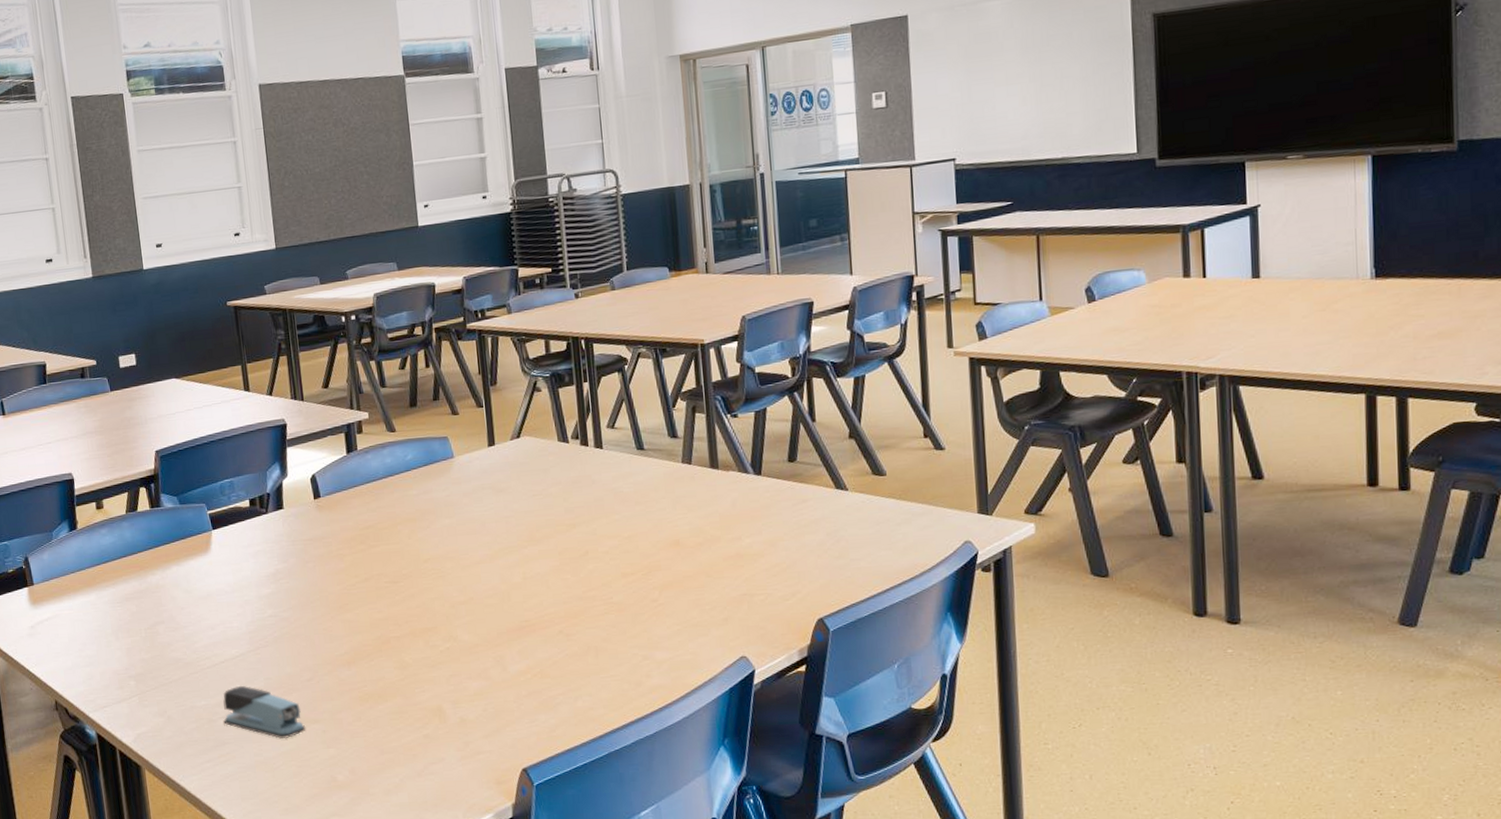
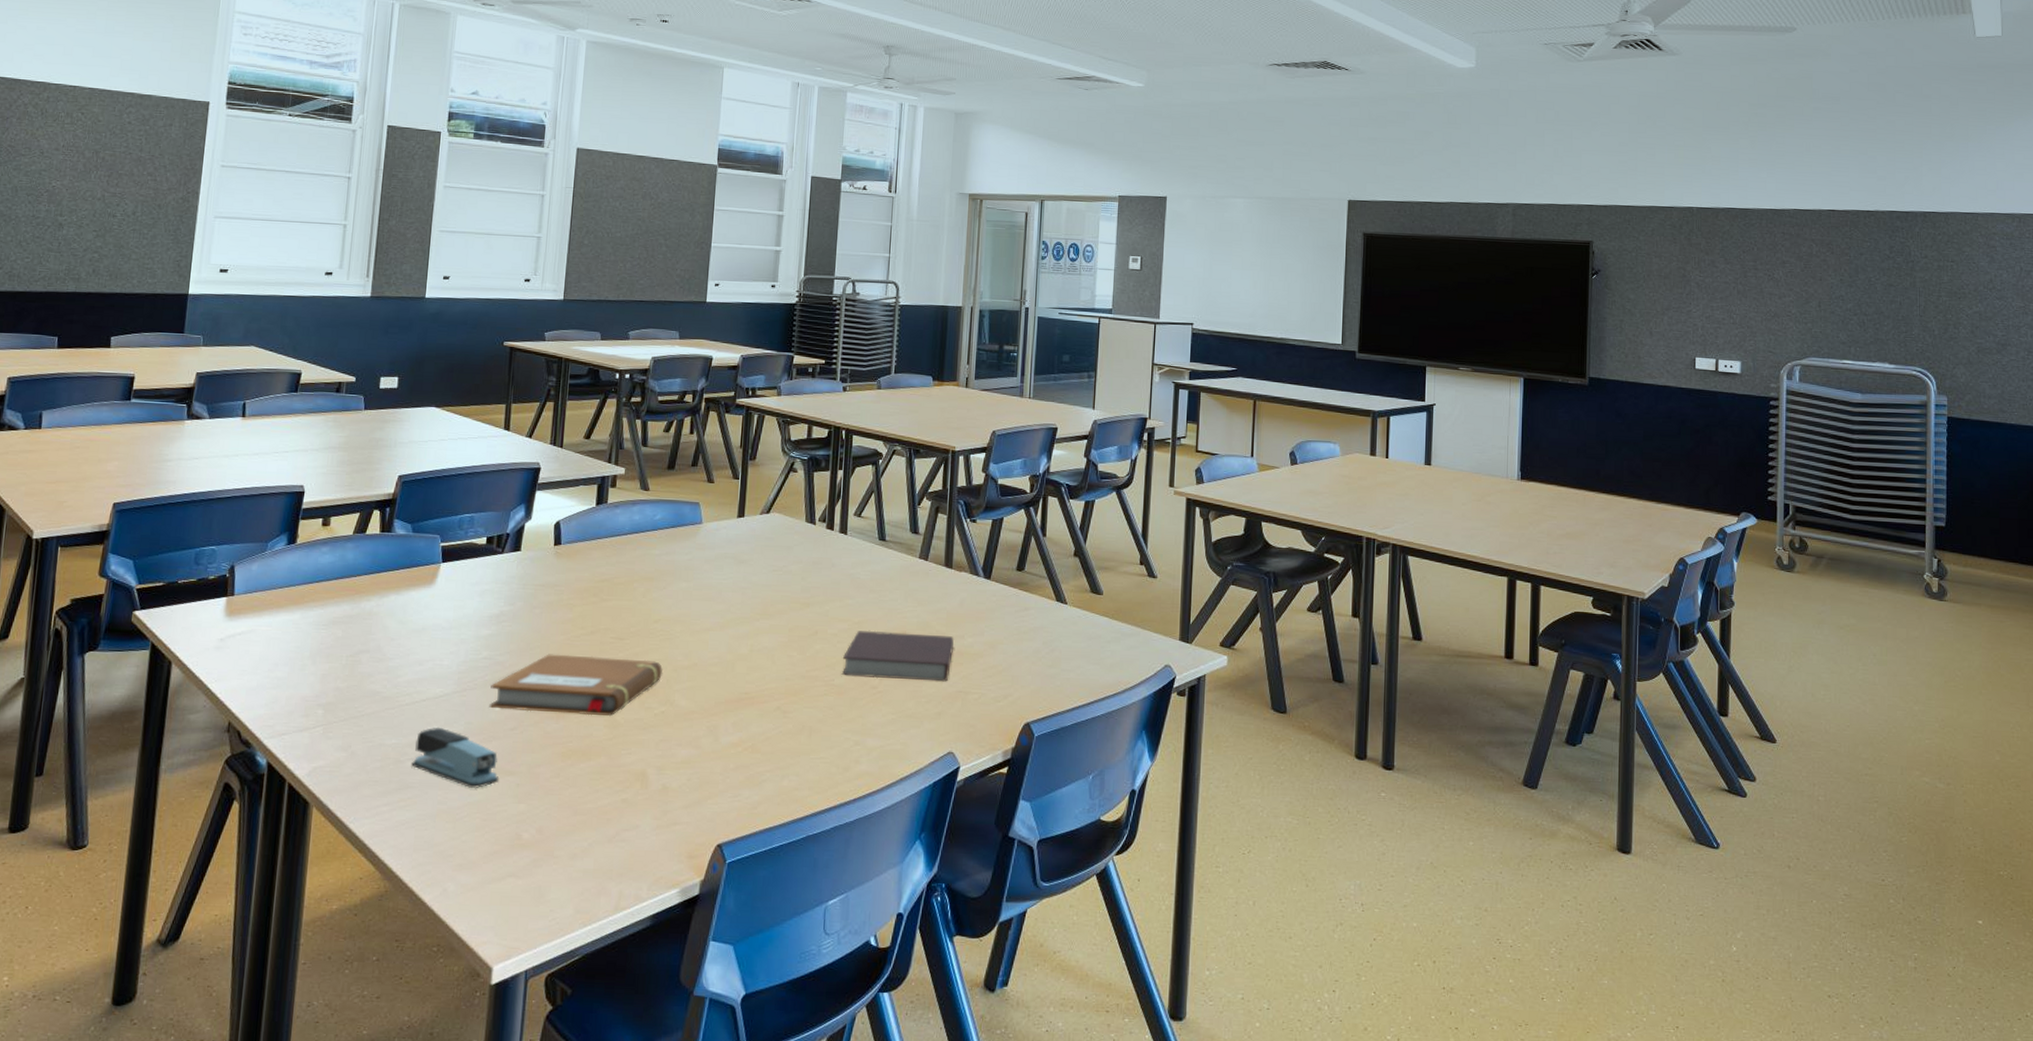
notebook: none [281,599,442,663] -> present [489,654,664,717]
notebook: none [617,539,732,593] -> present [841,630,955,682]

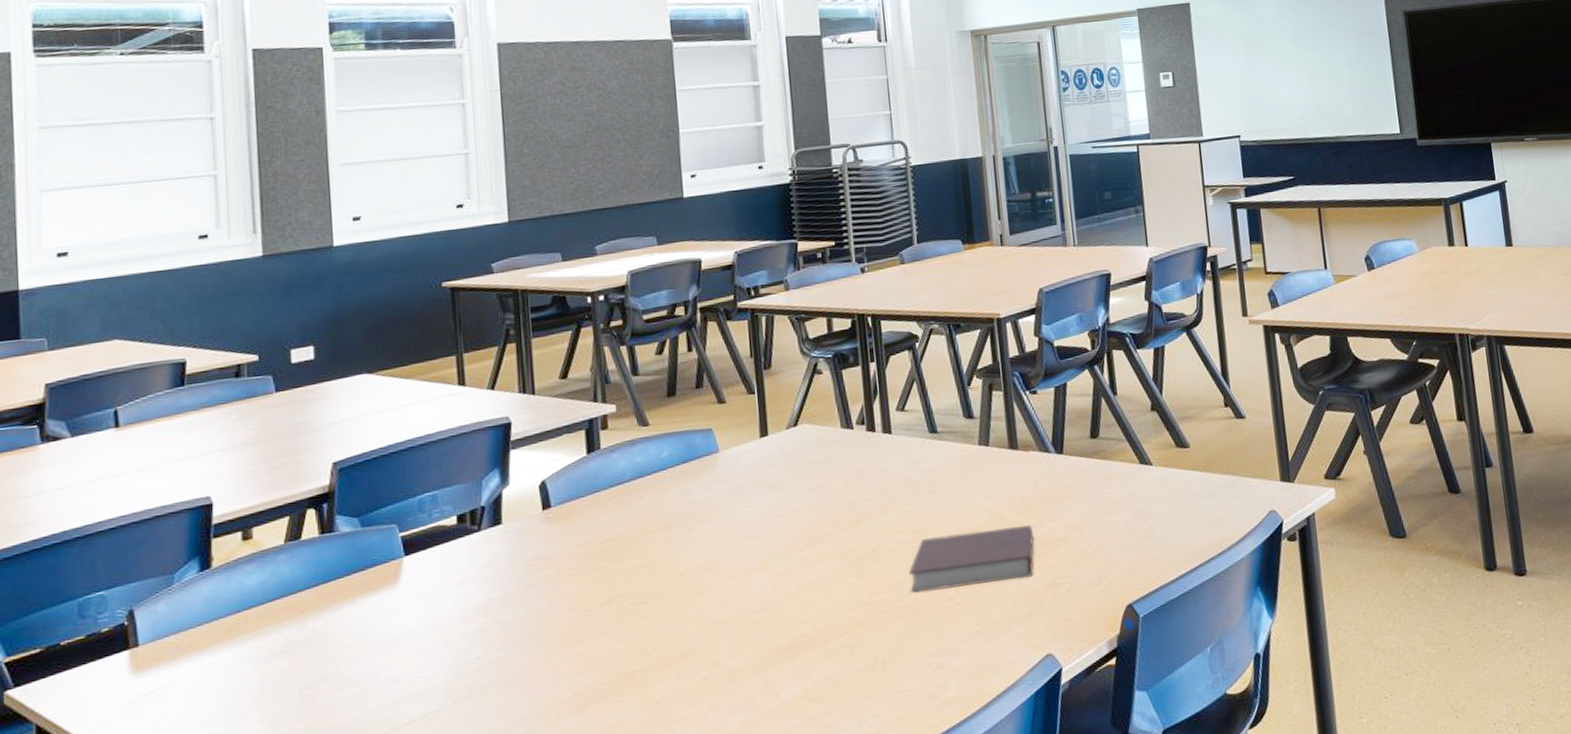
notebook: present [489,654,664,717] -> none [489,620,700,716]

